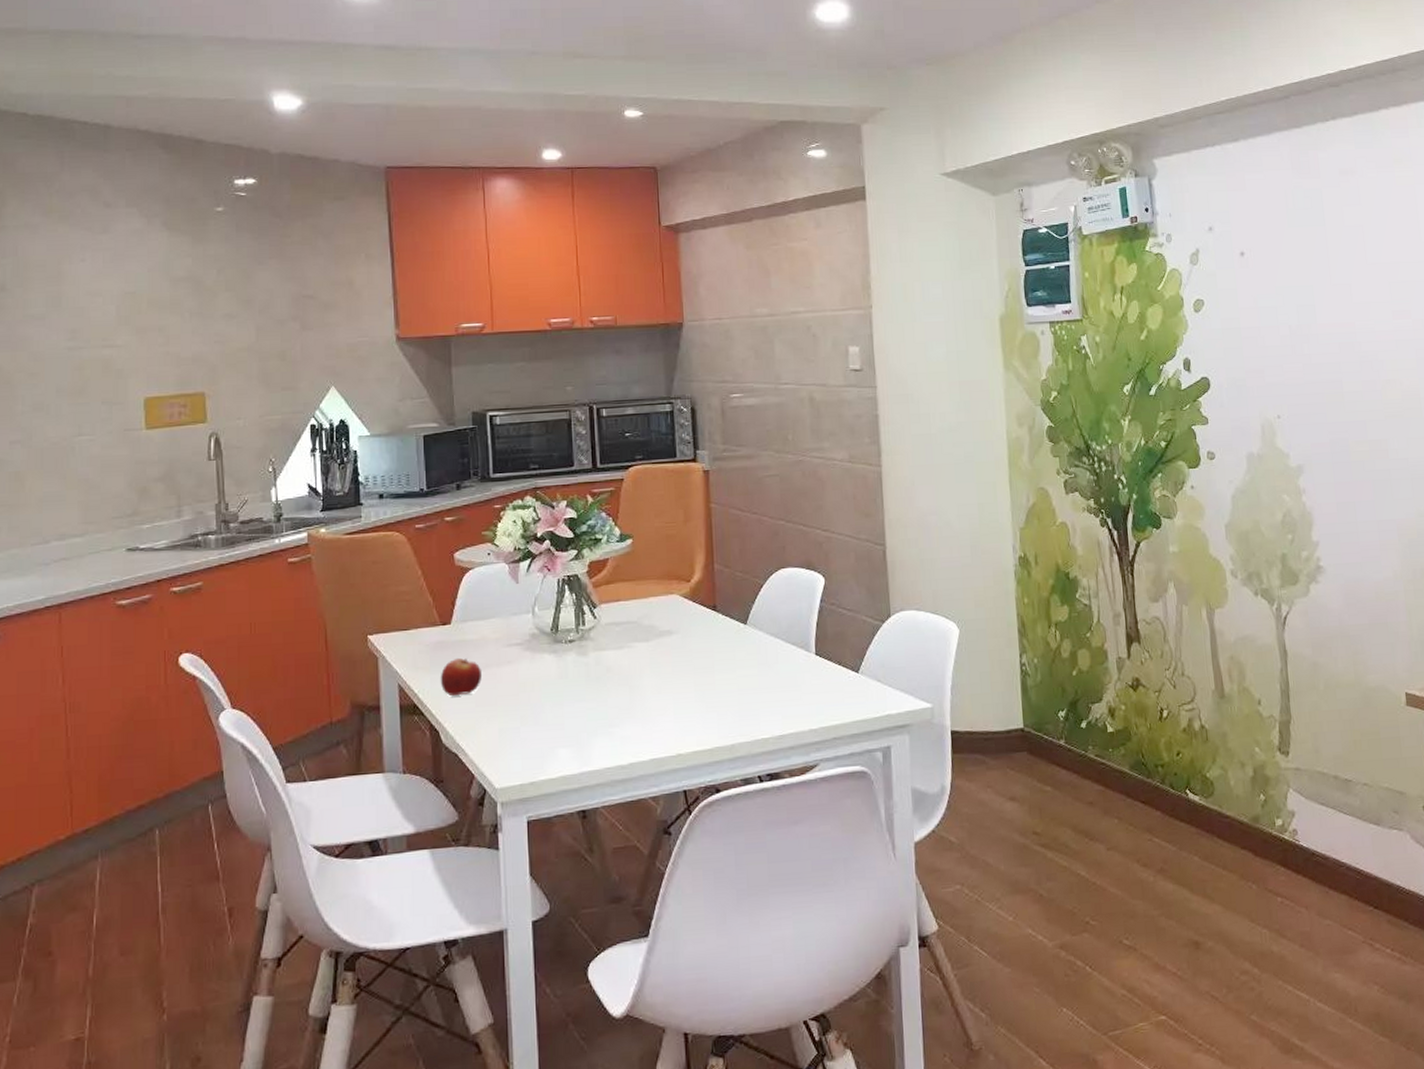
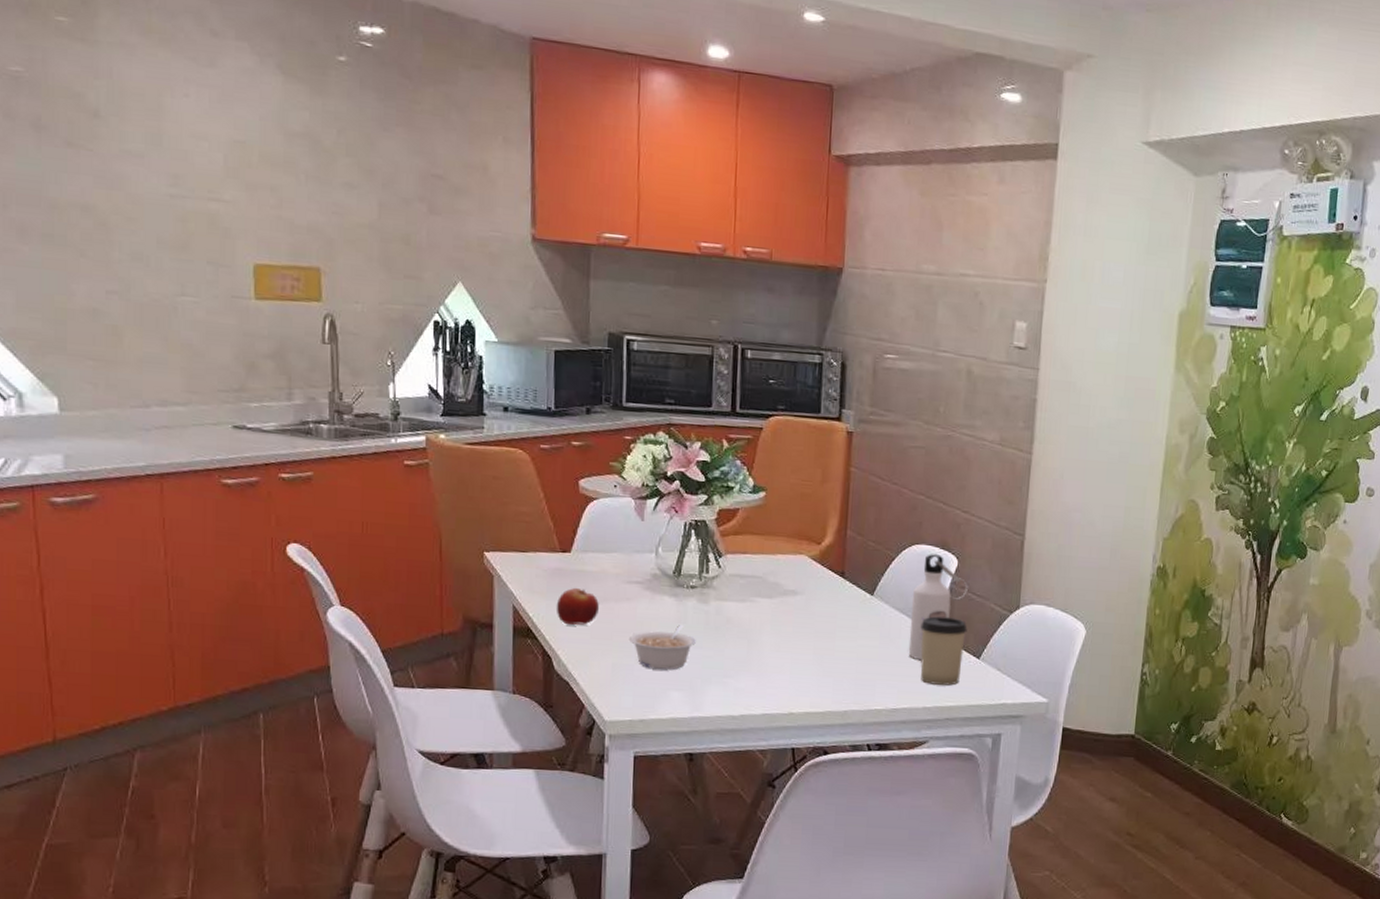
legume: none [514,680,579,729] -> present [630,625,696,670]
water bottle: none [784,575,838,682] -> present [908,554,968,660]
cup: none [796,635,843,705] -> present [920,616,968,686]

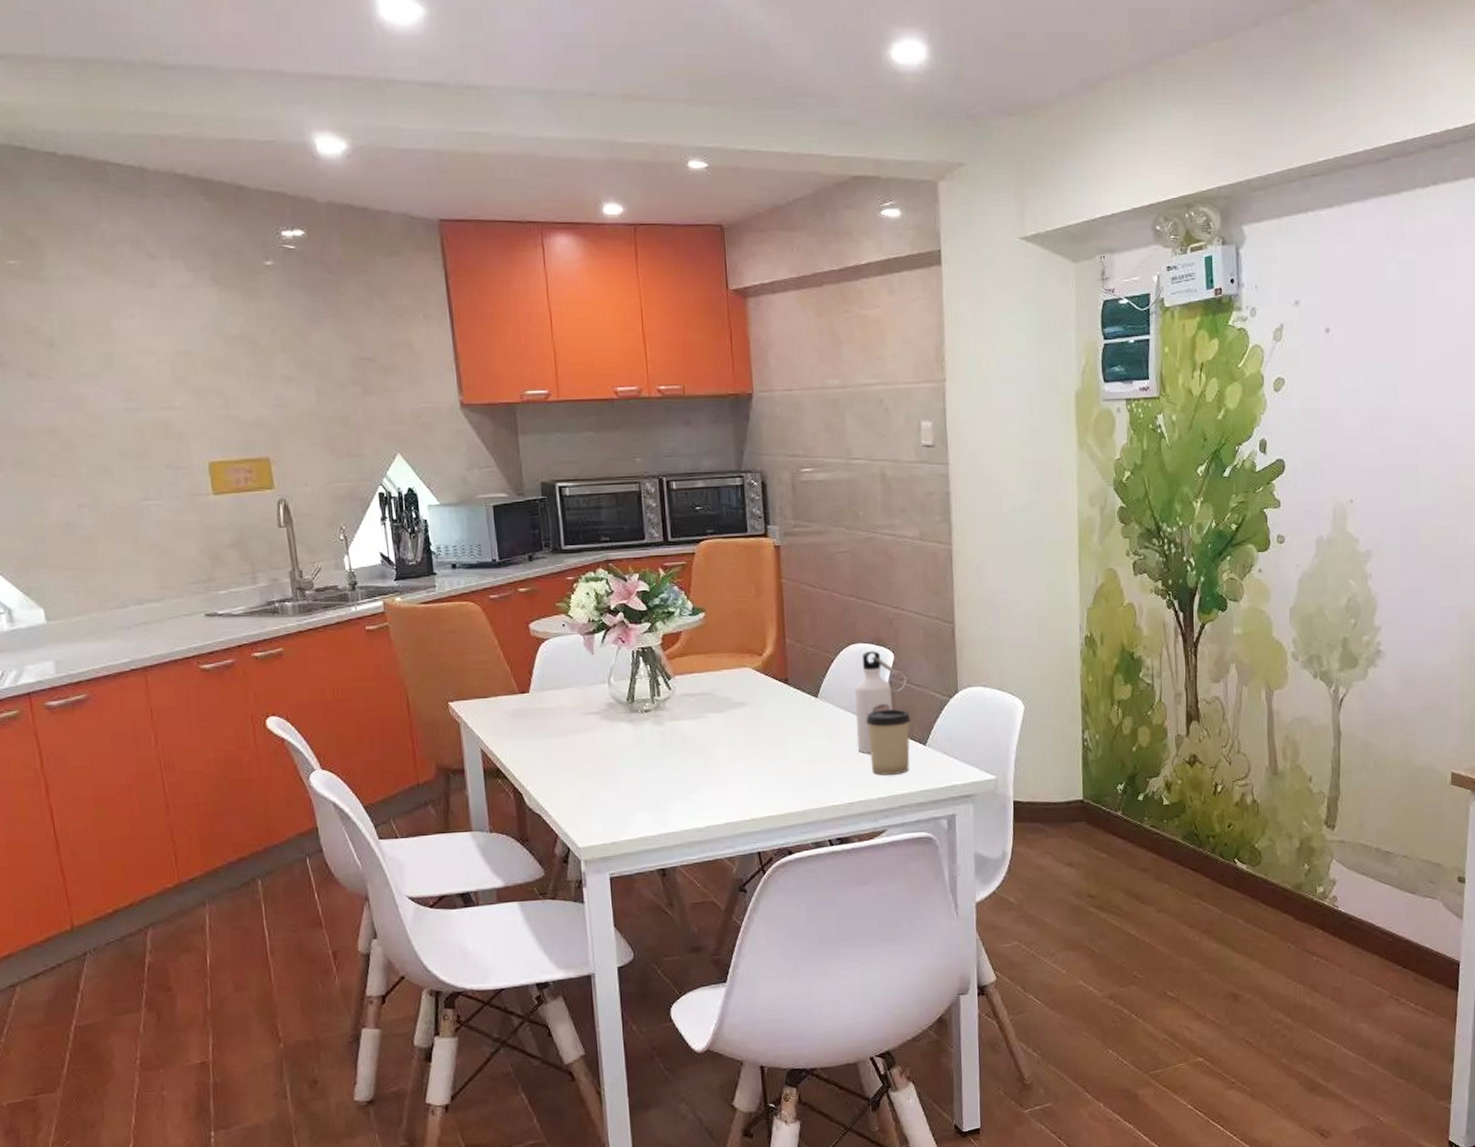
fruit: present [556,587,599,626] -> none [521,725,561,762]
legume: present [630,625,696,670] -> none [593,748,656,793]

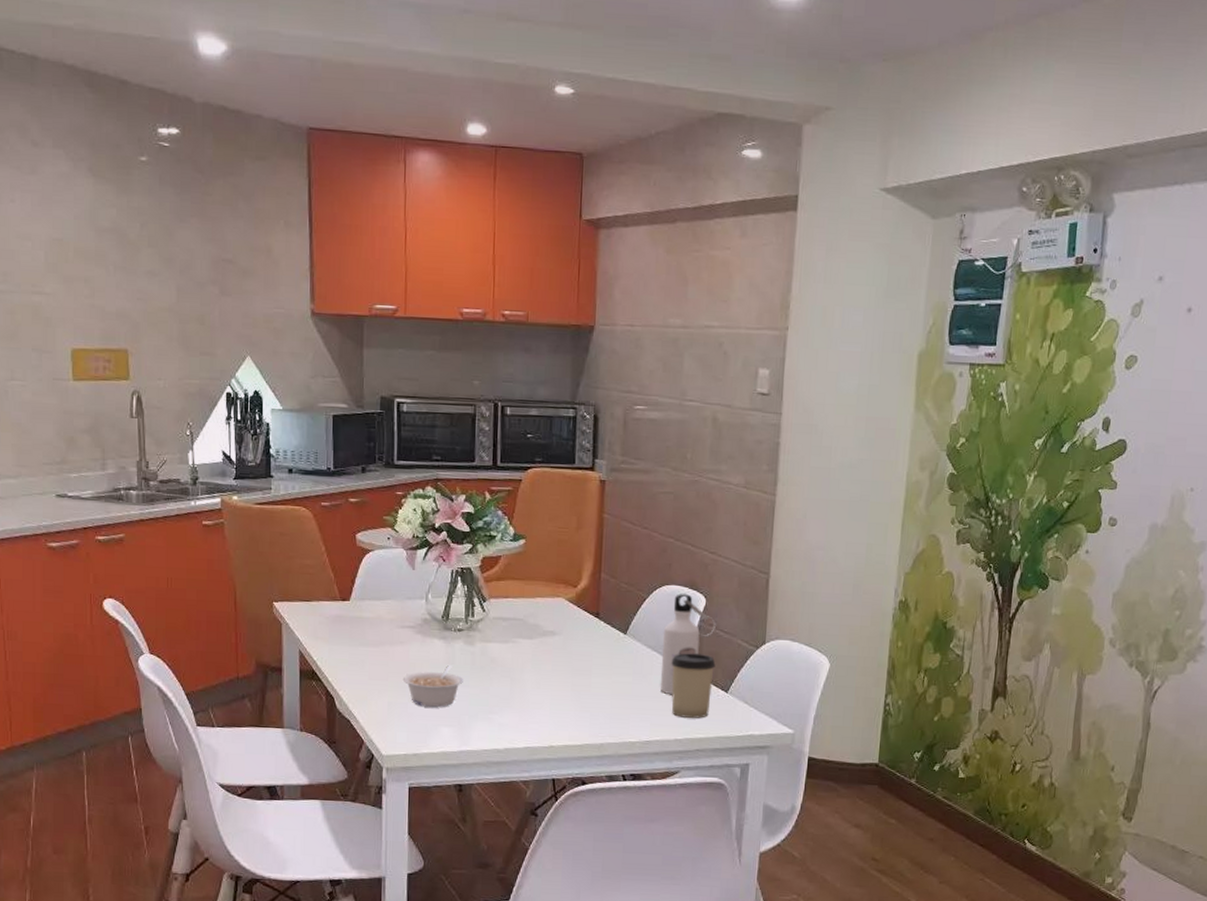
legume: none [593,748,656,793] -> present [403,665,463,708]

